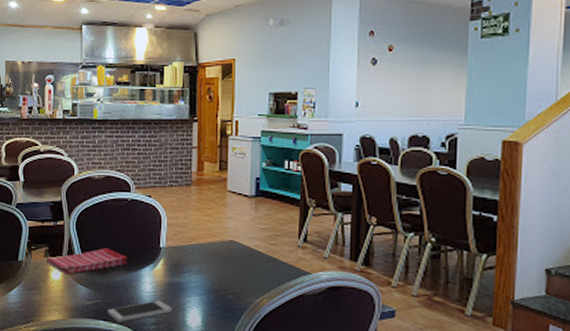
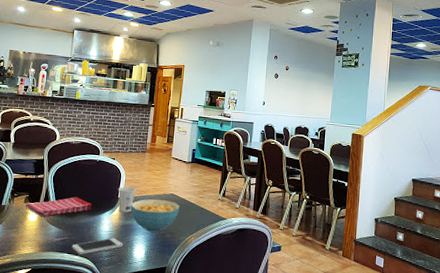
cup: none [159,233,182,267] -> present [118,187,136,213]
cereal bowl: none [177,248,244,292] -> present [130,199,180,232]

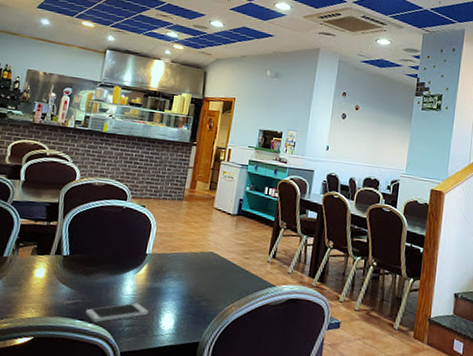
dish towel: present [25,196,92,218] -> none [32,250,114,274]
cup: present [118,187,136,213] -> none [145,241,168,273]
cereal bowl: present [130,199,180,232] -> none [160,257,221,298]

